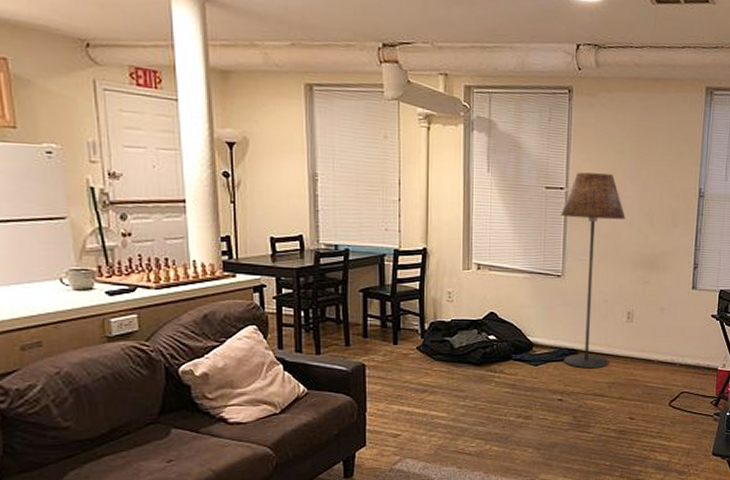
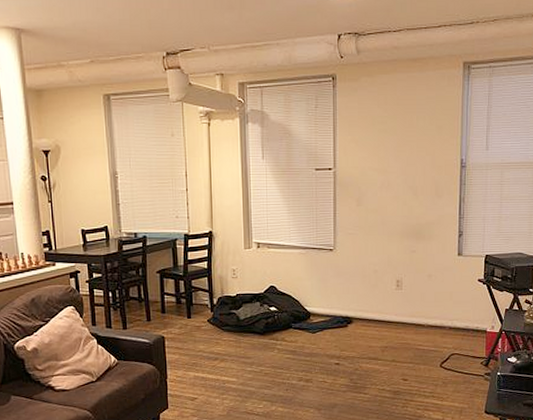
floor lamp: present [561,172,626,369] -> none [330,152,391,335]

